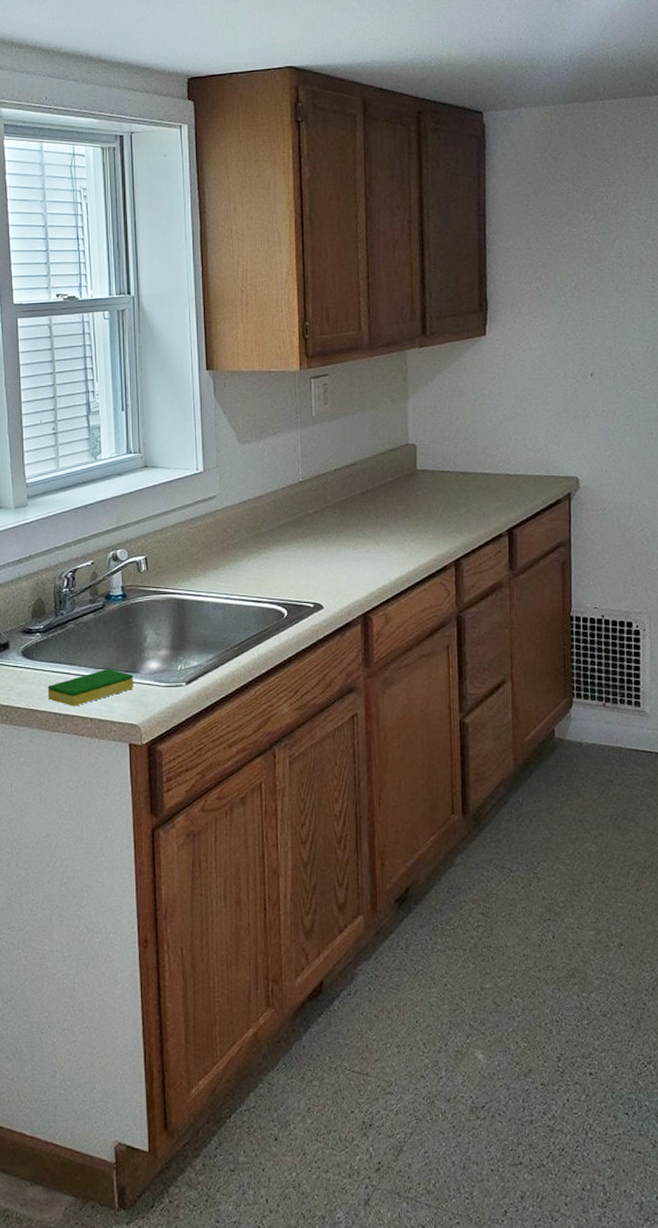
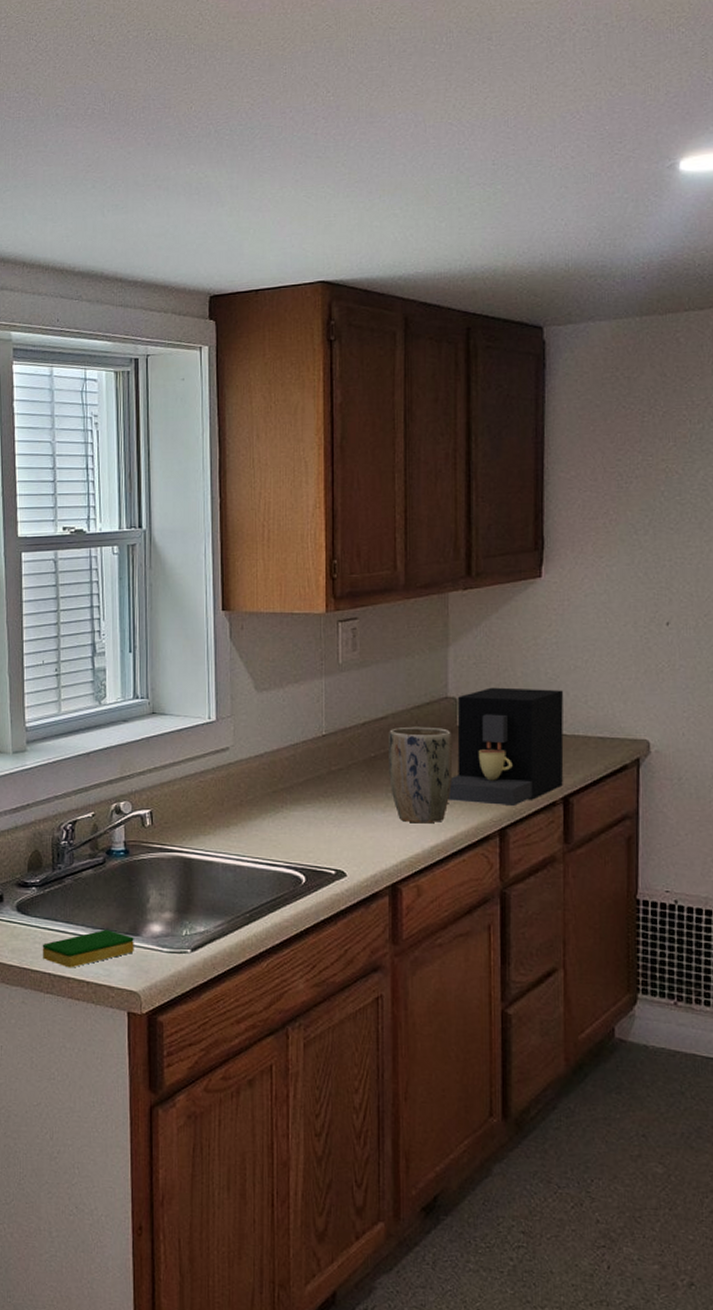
plant pot: none [358,471,414,558] -> present [389,726,453,824]
coffee maker: none [410,434,508,539] -> present [448,687,564,805]

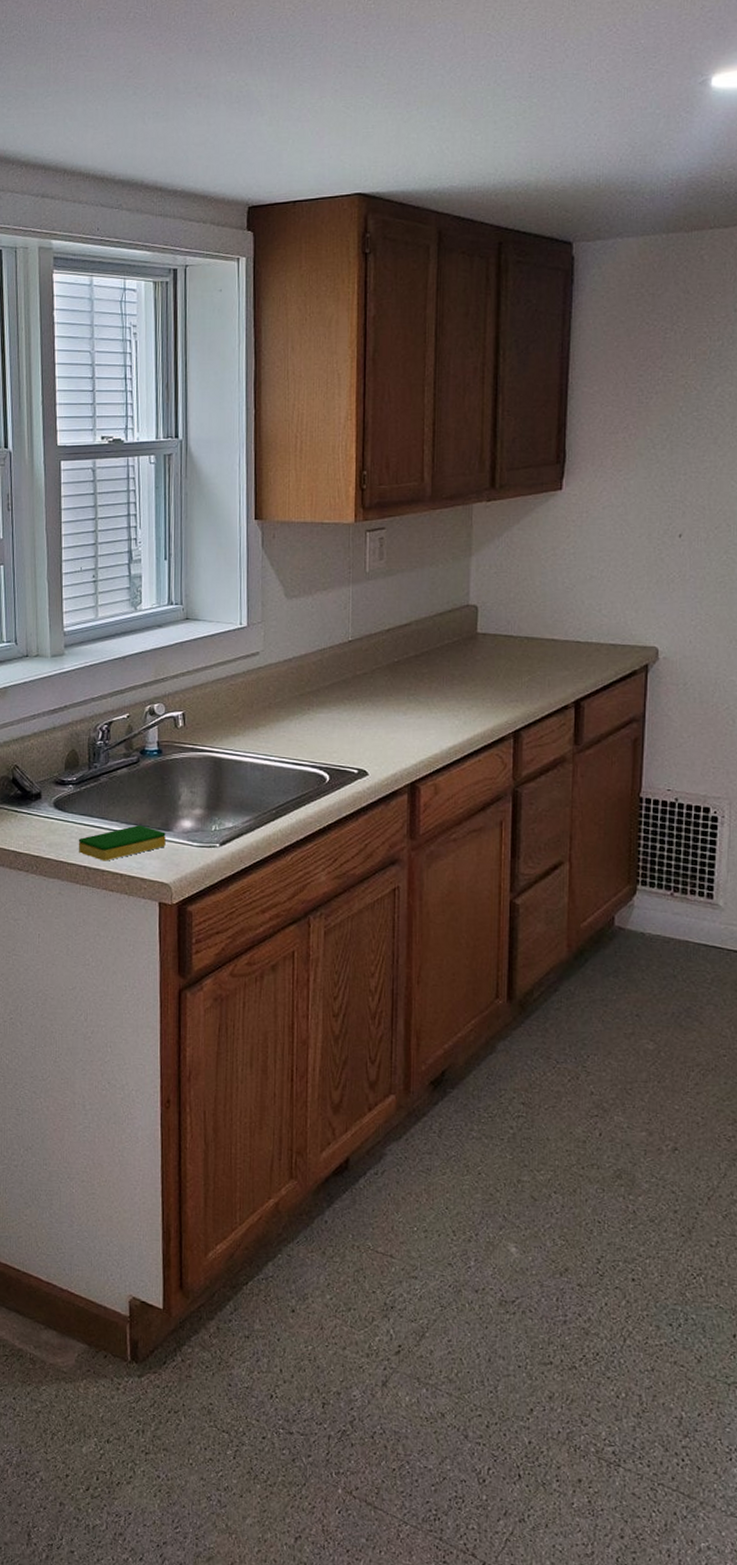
plant pot: present [389,726,453,824] -> none [411,633,473,726]
coffee maker: present [448,687,564,805] -> none [466,596,578,709]

